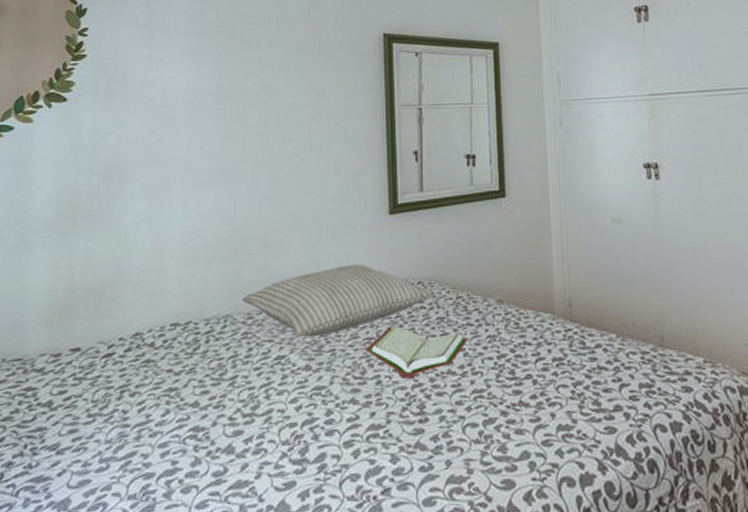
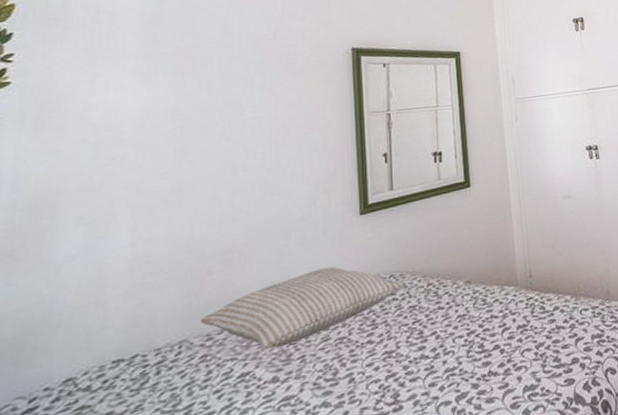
book: present [366,325,469,378] -> none [337,317,440,371]

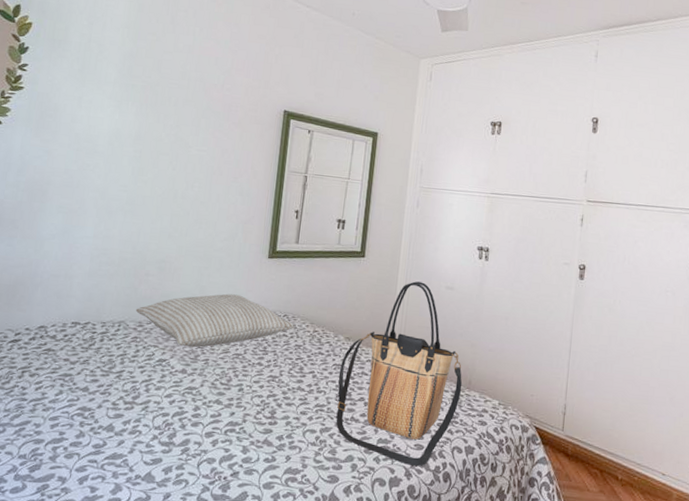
tote bag: none [465,198,602,407] -> present [336,281,463,466]

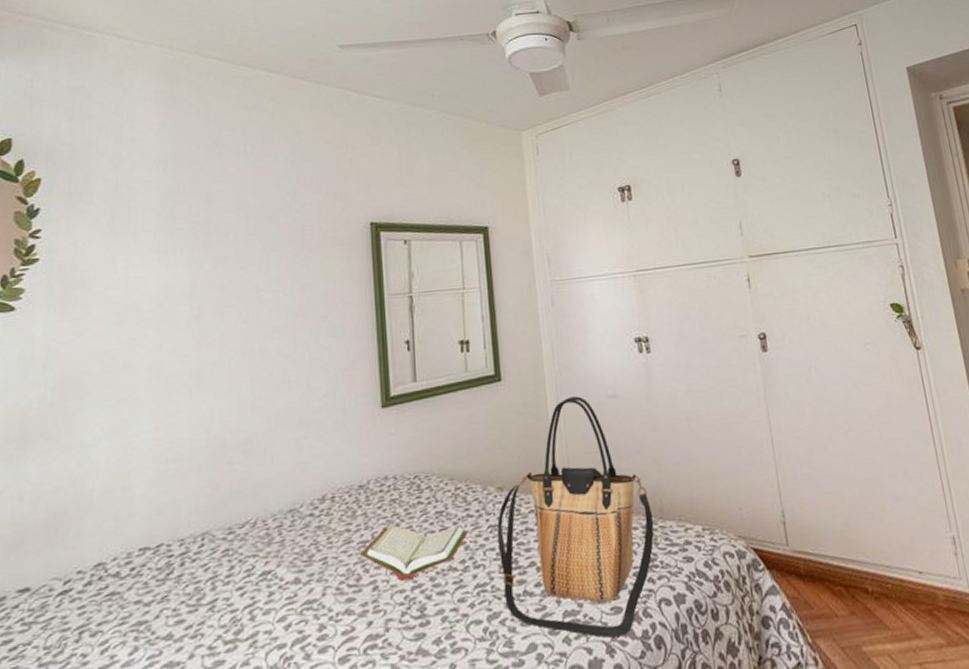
pillow: present [135,293,294,348] -> none [221,463,429,549]
book: none [233,346,319,390] -> present [360,524,470,581]

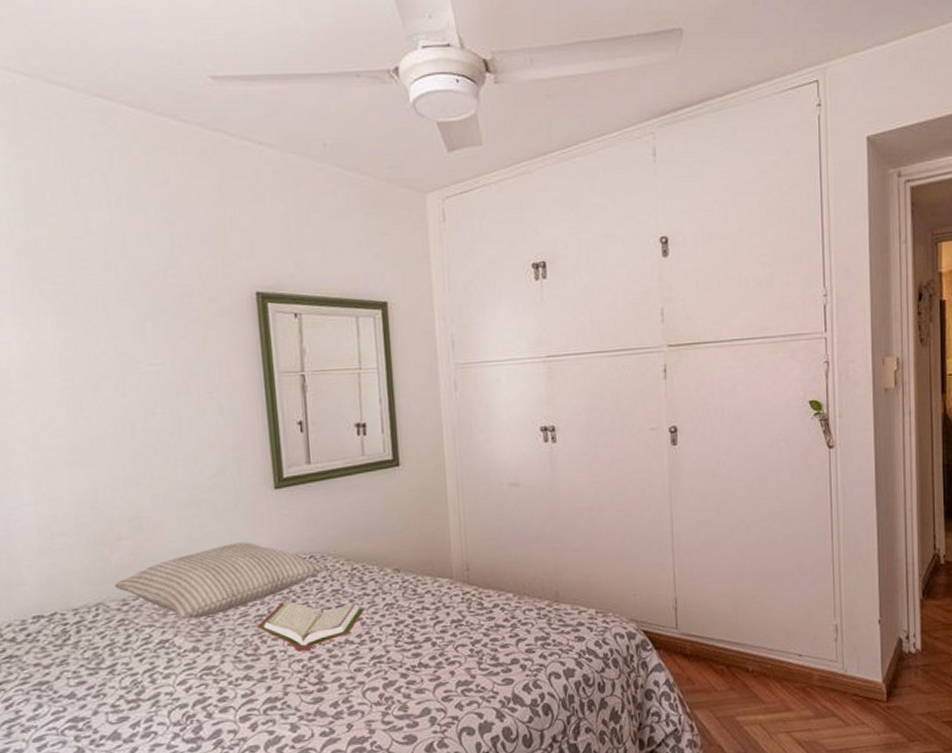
pillow: none [221,463,429,549] -> present [114,542,326,620]
tote bag: present [497,396,654,638] -> none [393,483,549,705]

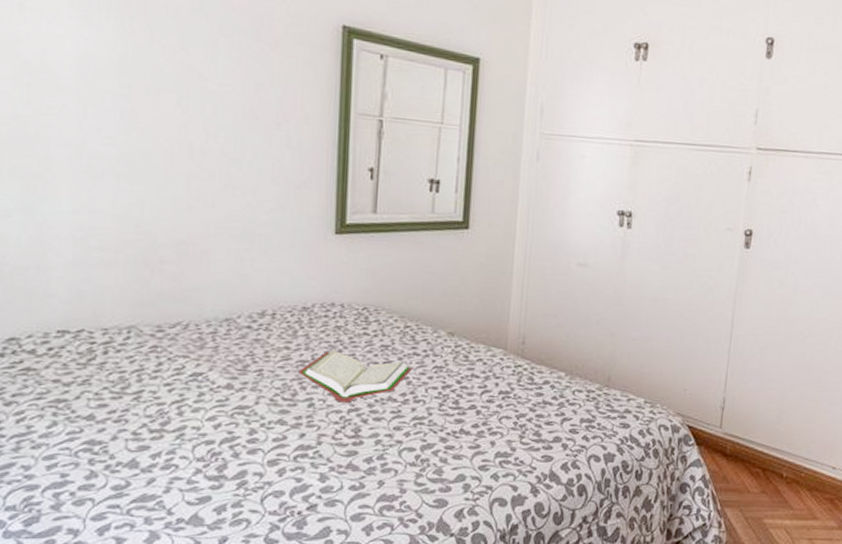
pillow: present [114,542,326,620] -> none [150,283,378,356]

